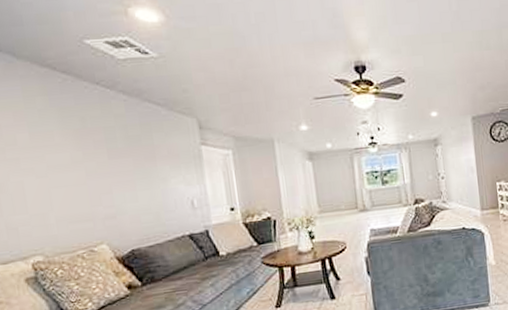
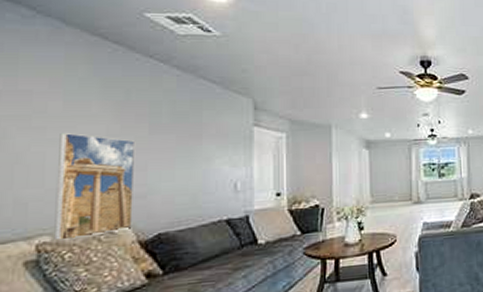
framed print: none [32,162,109,258] -> present [54,133,136,239]

